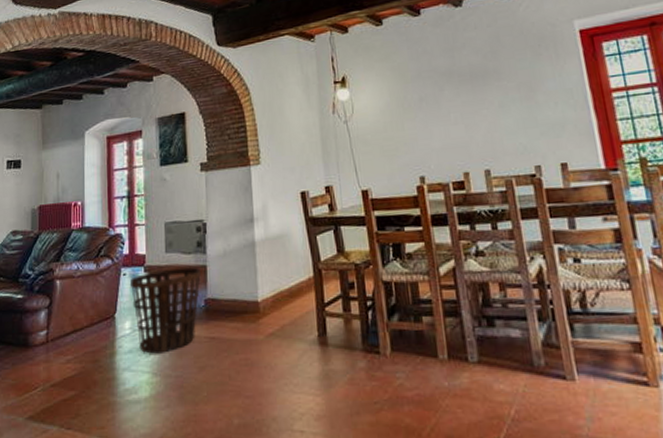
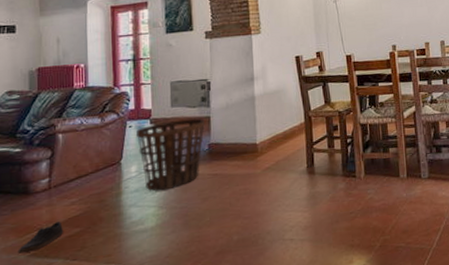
shoe: none [17,382,60,415] -> present [17,222,64,254]

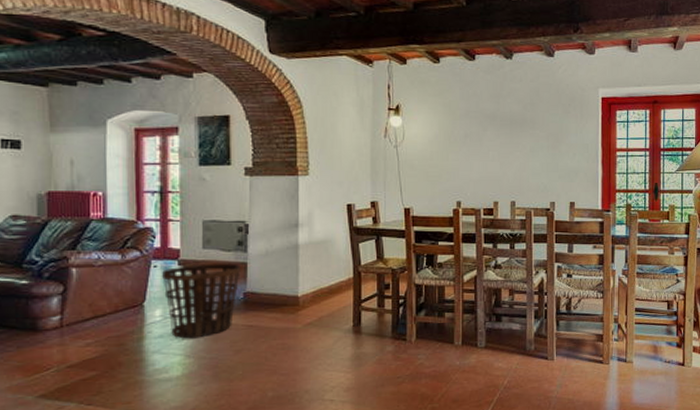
shoe: present [17,222,64,254] -> none [24,363,78,394]

